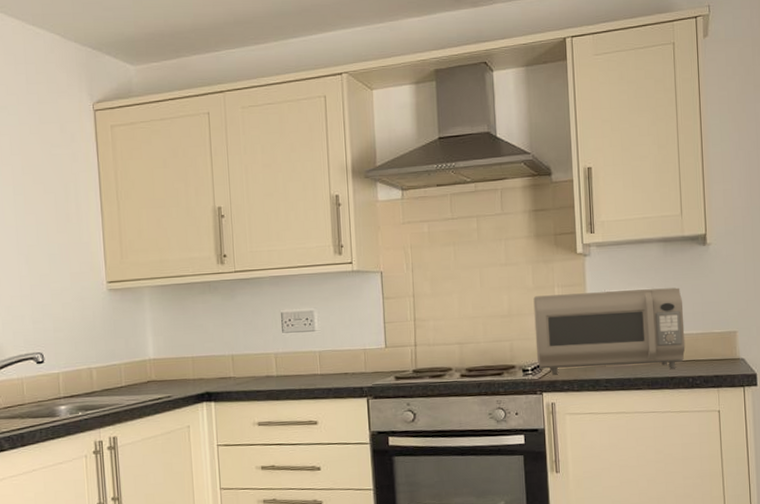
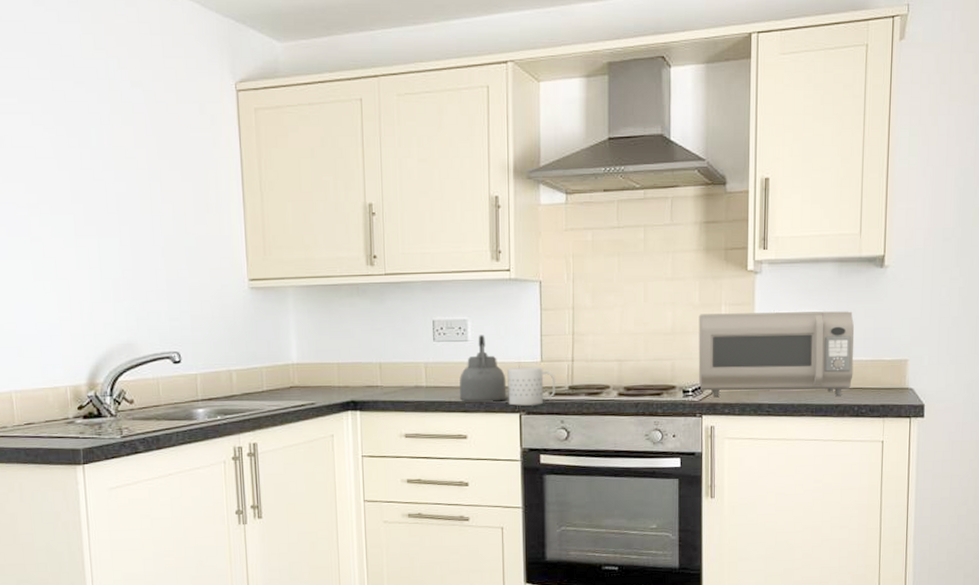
kettle: none [308,324,354,390] -> present [460,335,507,403]
mug: none [354,352,400,391] -> present [507,366,555,406]

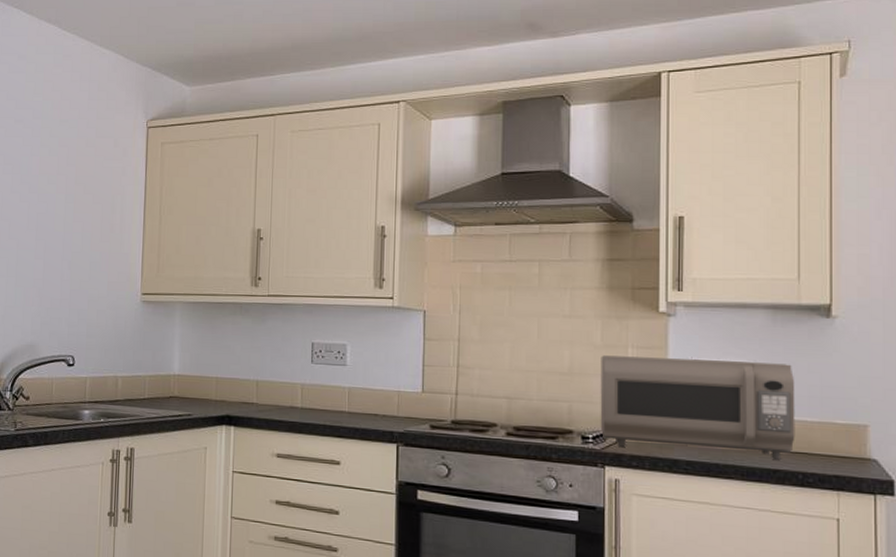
kettle: present [460,335,507,403] -> none [335,360,384,430]
mug: present [507,366,555,406] -> none [385,395,437,437]

